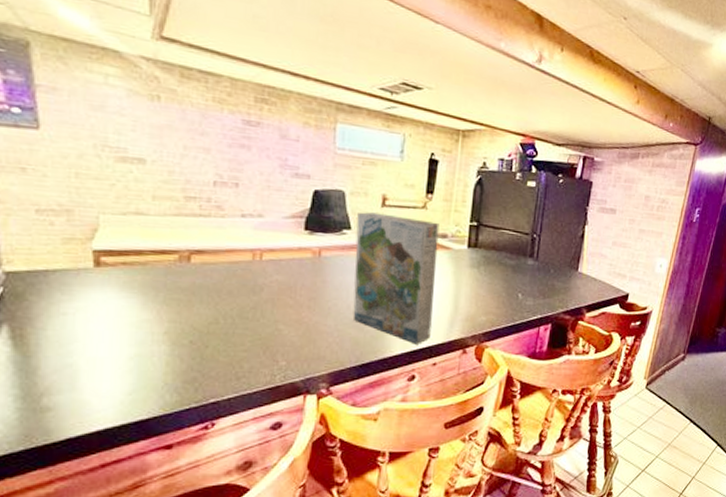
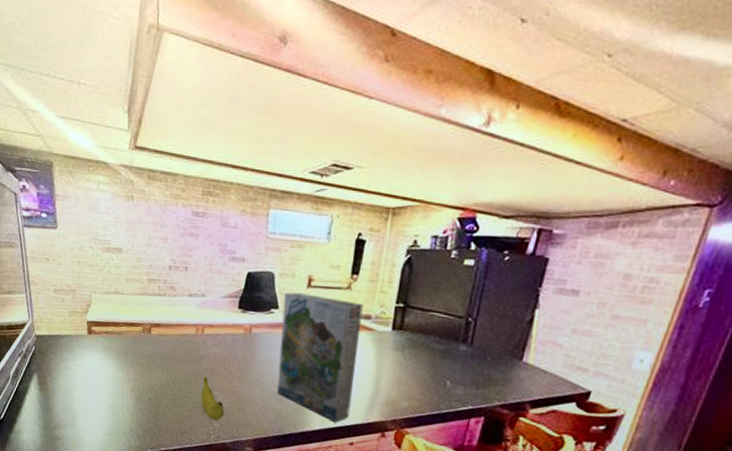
banana: none [261,308,292,358] -> present [201,376,225,421]

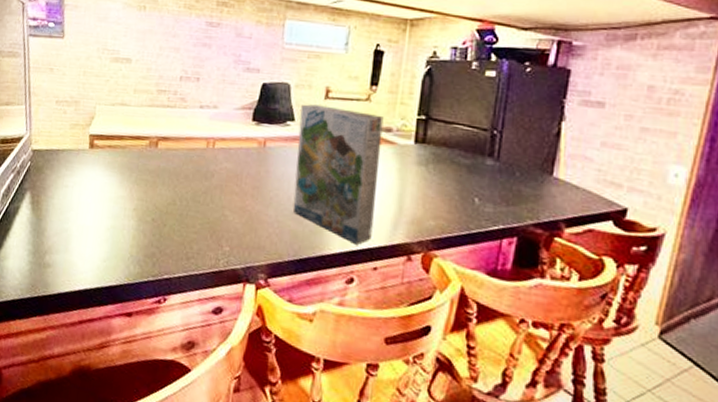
banana: present [201,376,225,421] -> none [210,194,236,244]

